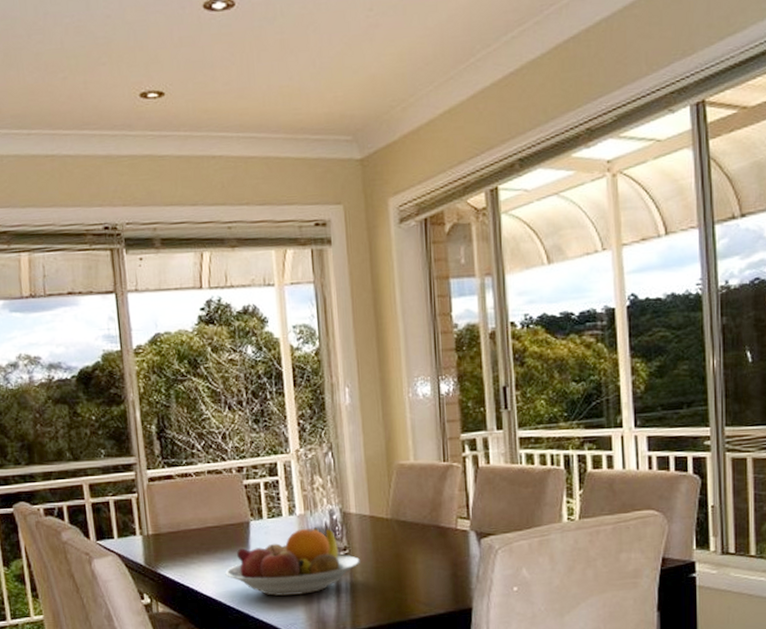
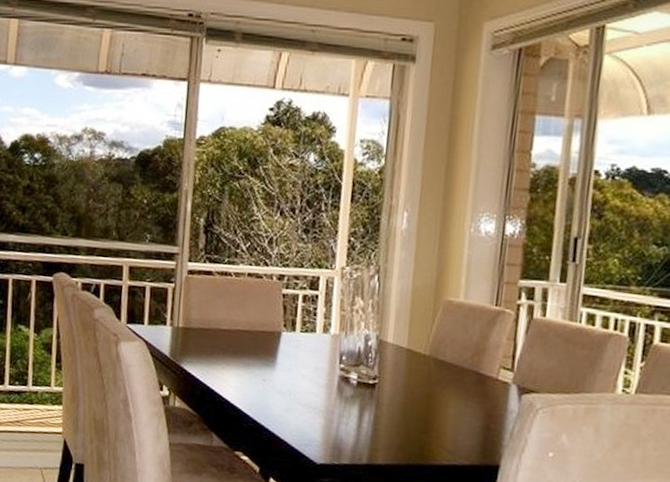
fruit bowl: present [225,527,361,596] -> none [248,349,390,417]

